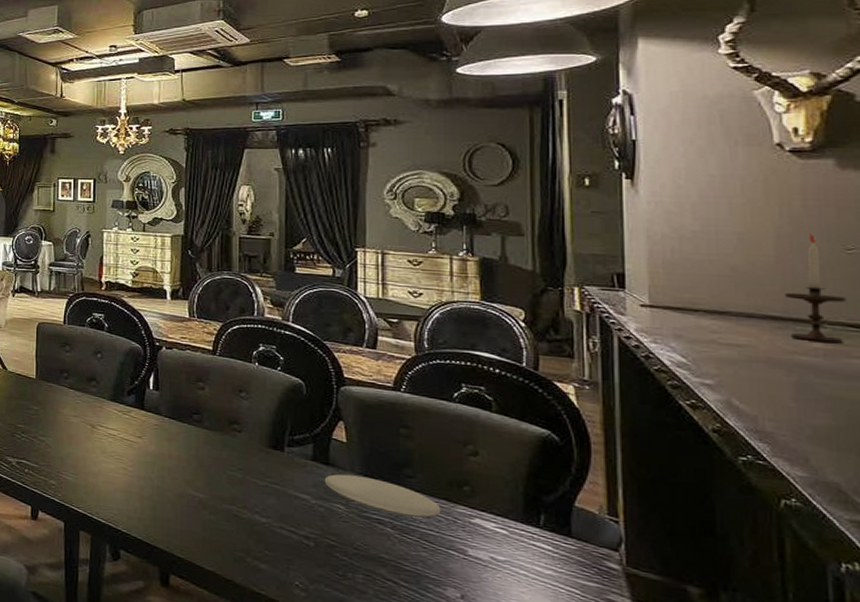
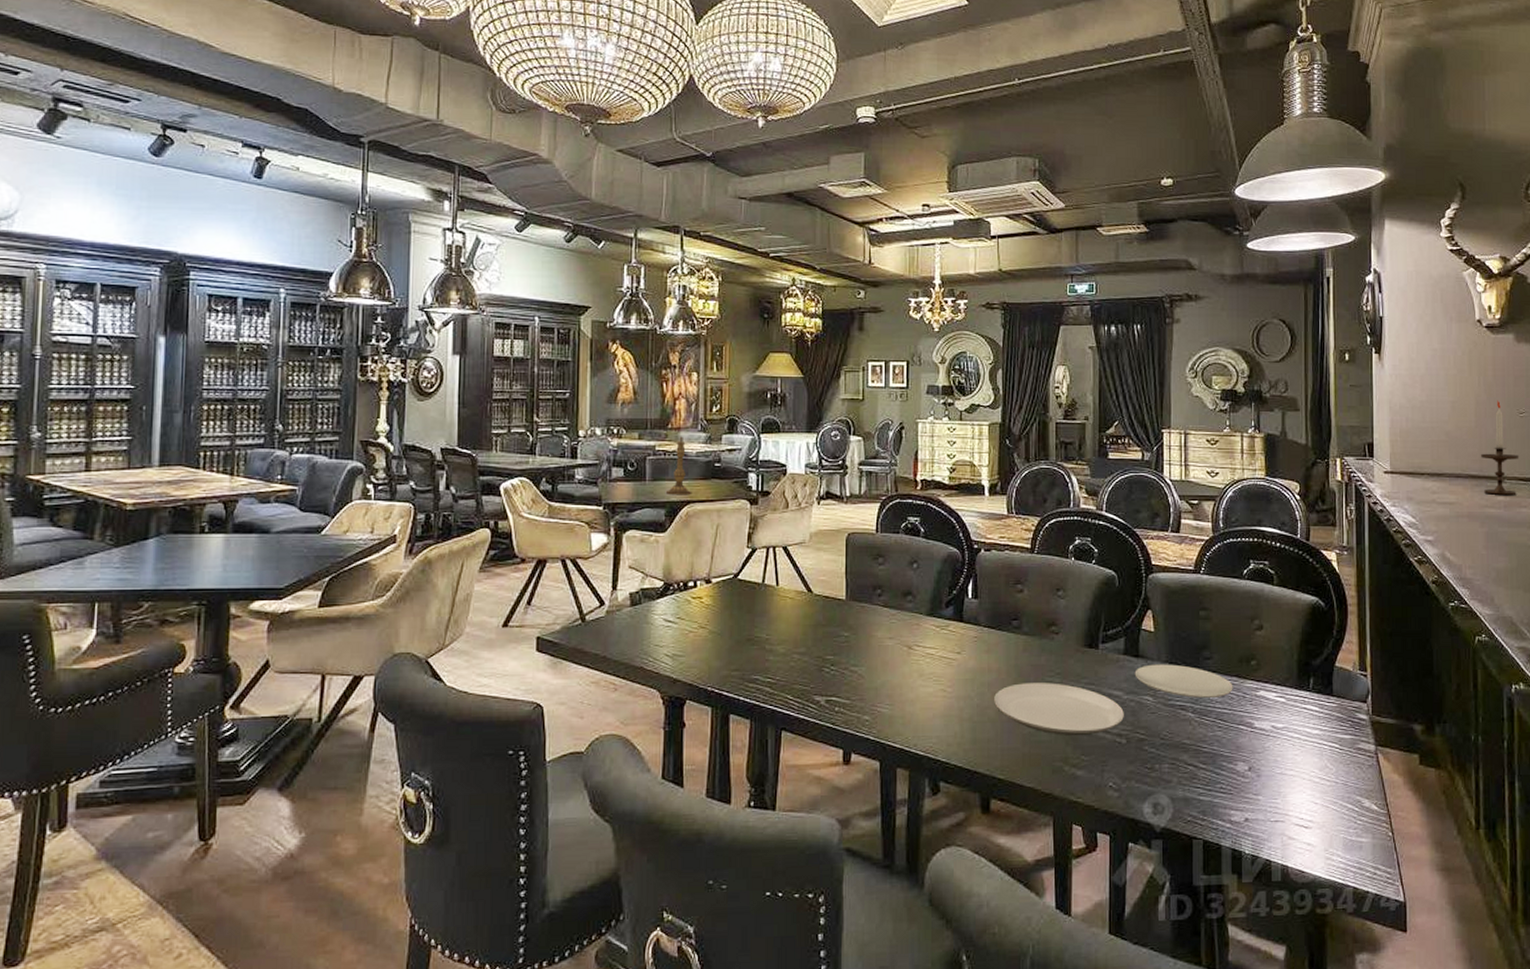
plate: none [174,472,312,533] -> present [994,683,1124,736]

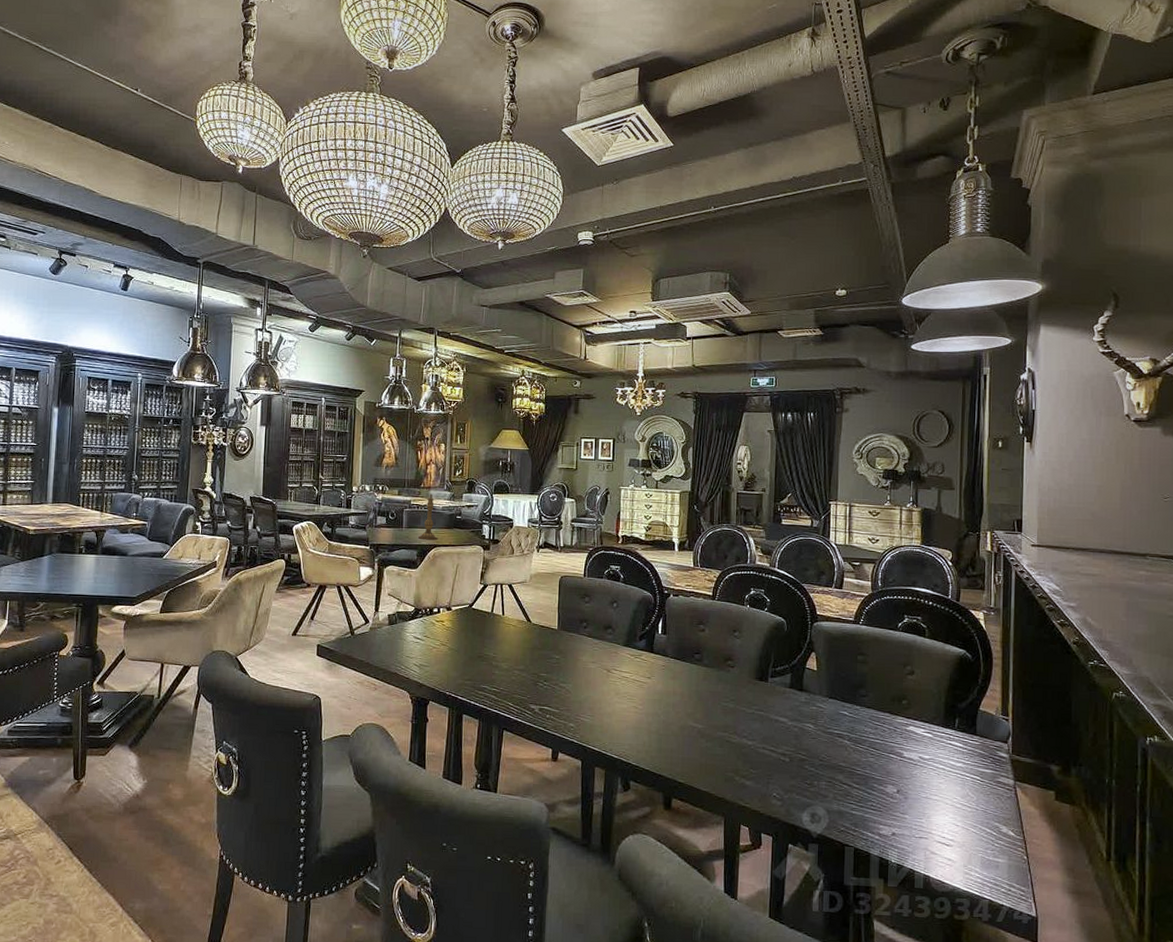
plate: present [994,683,1124,736] -> none [677,706,788,753]
plate: present [1134,664,1233,698] -> none [798,697,886,729]
candlestick: present [1480,400,1520,496] -> none [1124,486,1162,571]

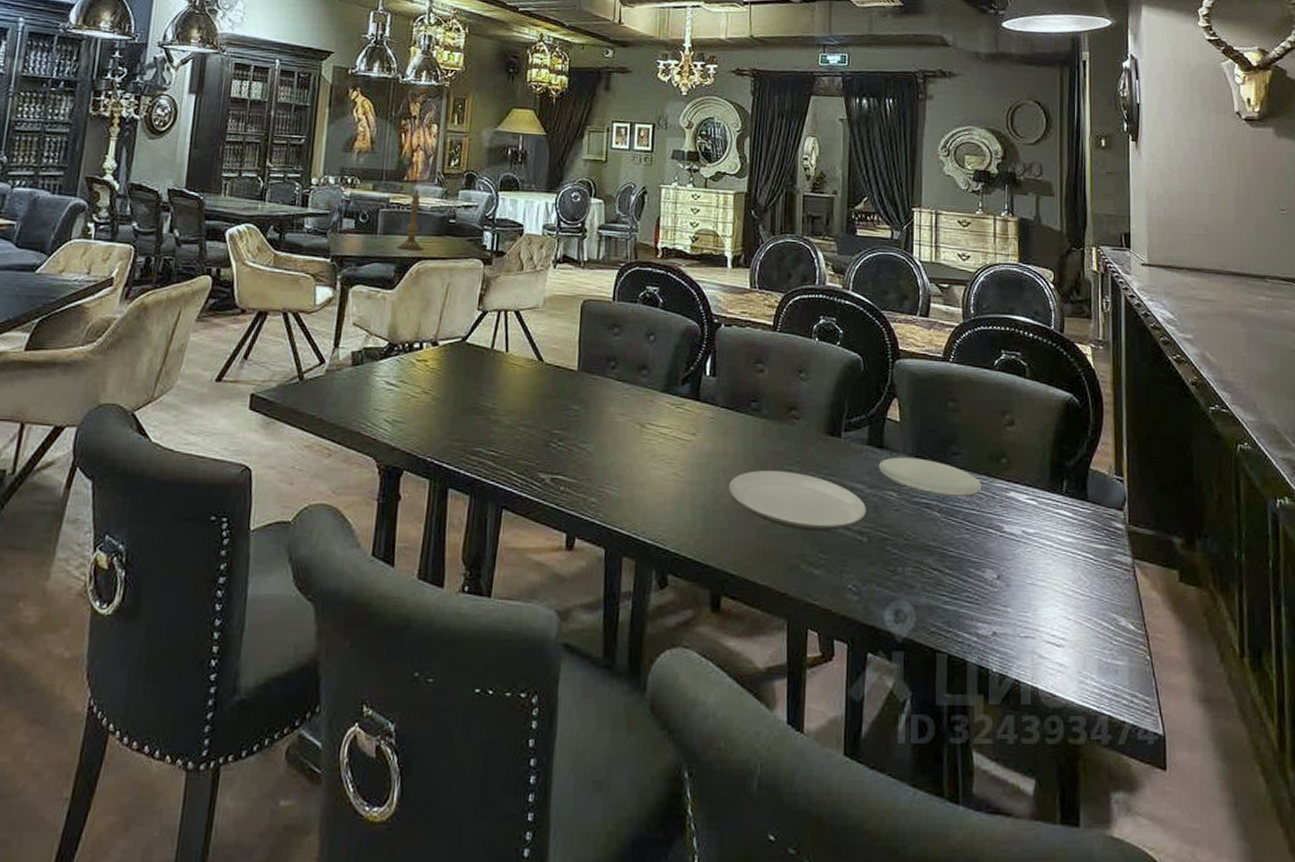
plate: none [677,706,788,753] -> present [729,470,866,532]
plate: none [798,697,886,729] -> present [878,457,982,497]

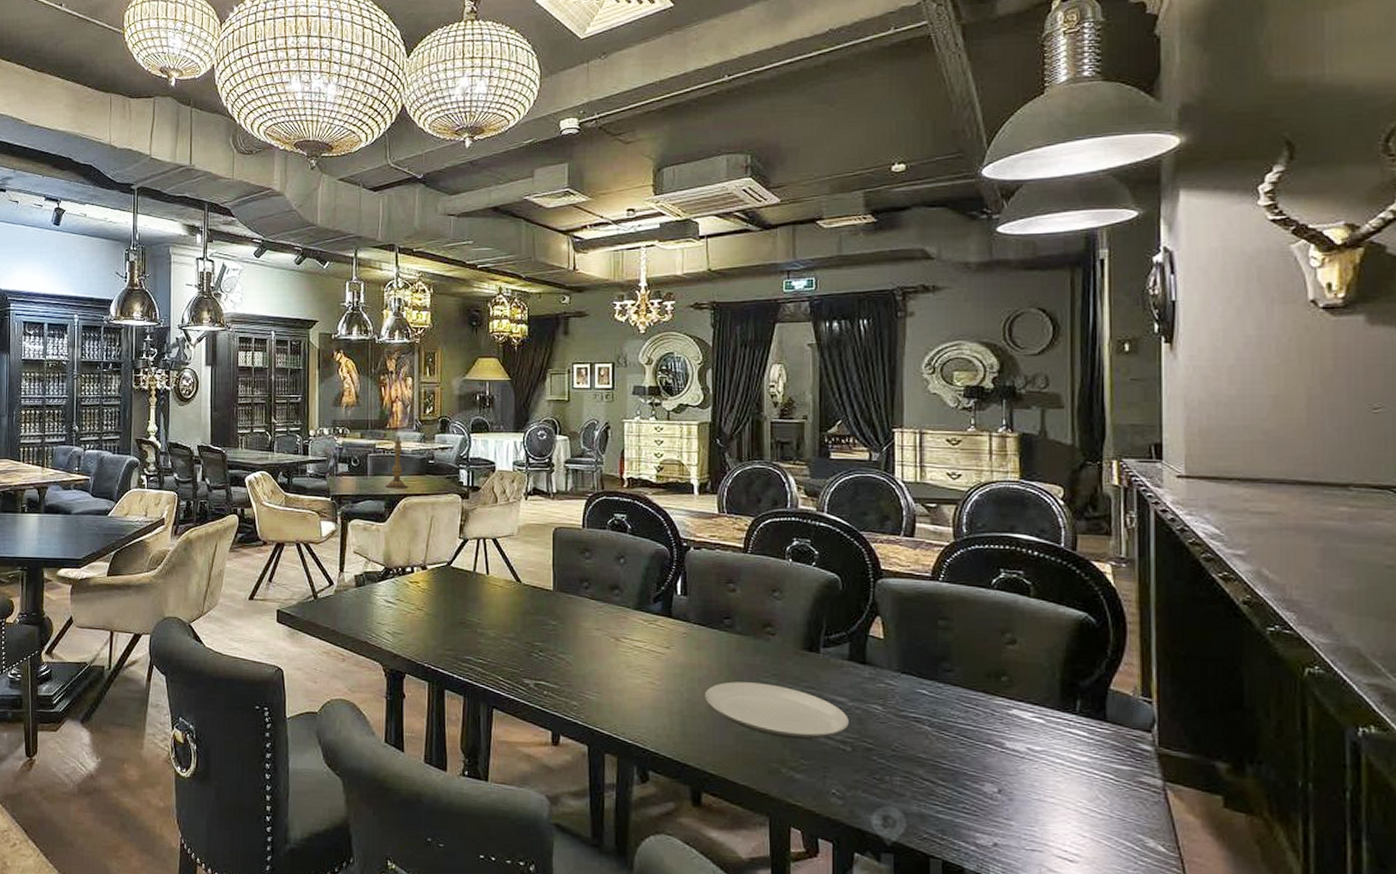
plate: present [878,457,982,497] -> none [861,672,979,713]

